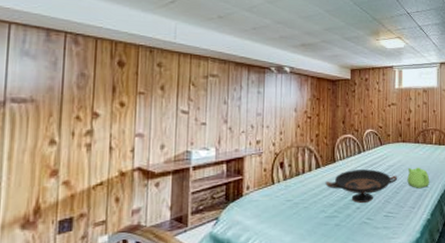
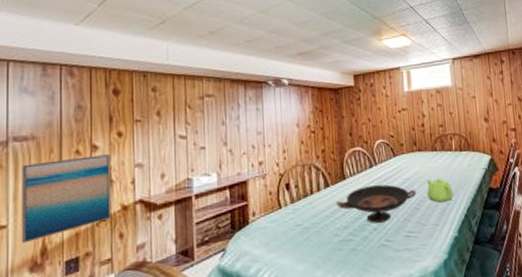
wall art: none [13,123,111,202] -> present [21,154,111,244]

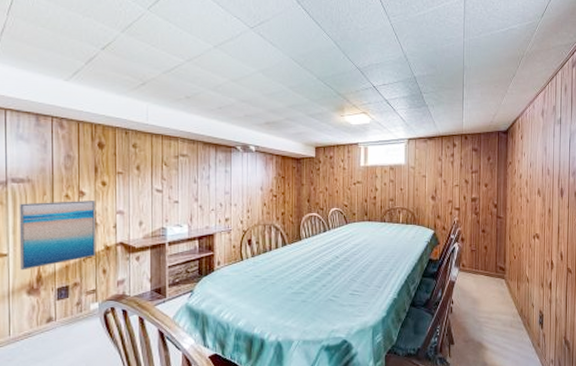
decorative bowl: present [336,184,417,223] -> none [291,248,364,280]
teapot: present [427,178,453,203] -> none [373,246,396,268]

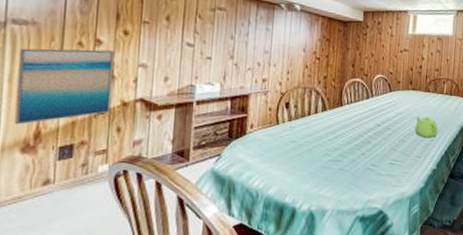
teapot: none [373,246,396,268] -> present [415,116,438,138]

